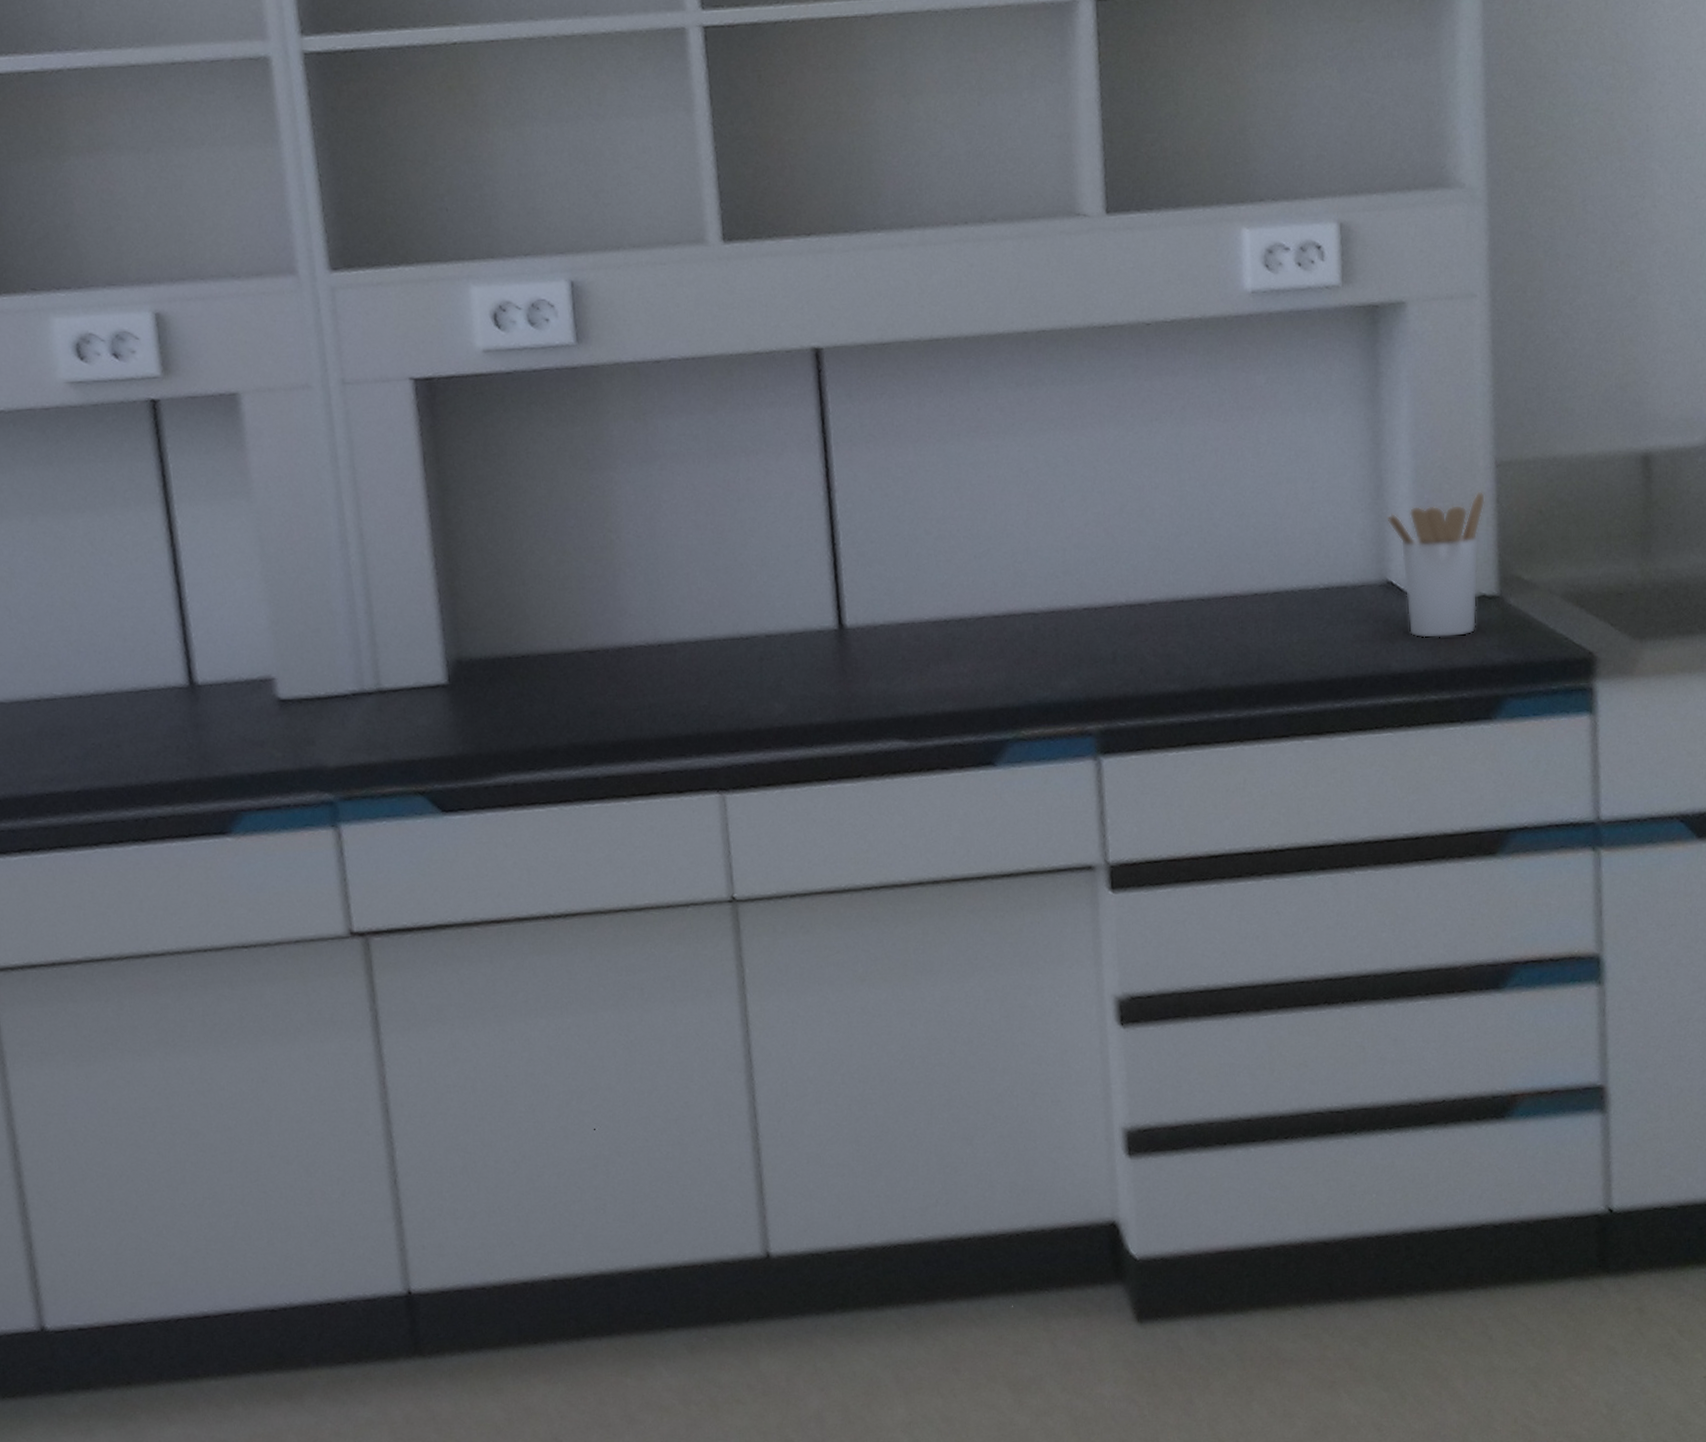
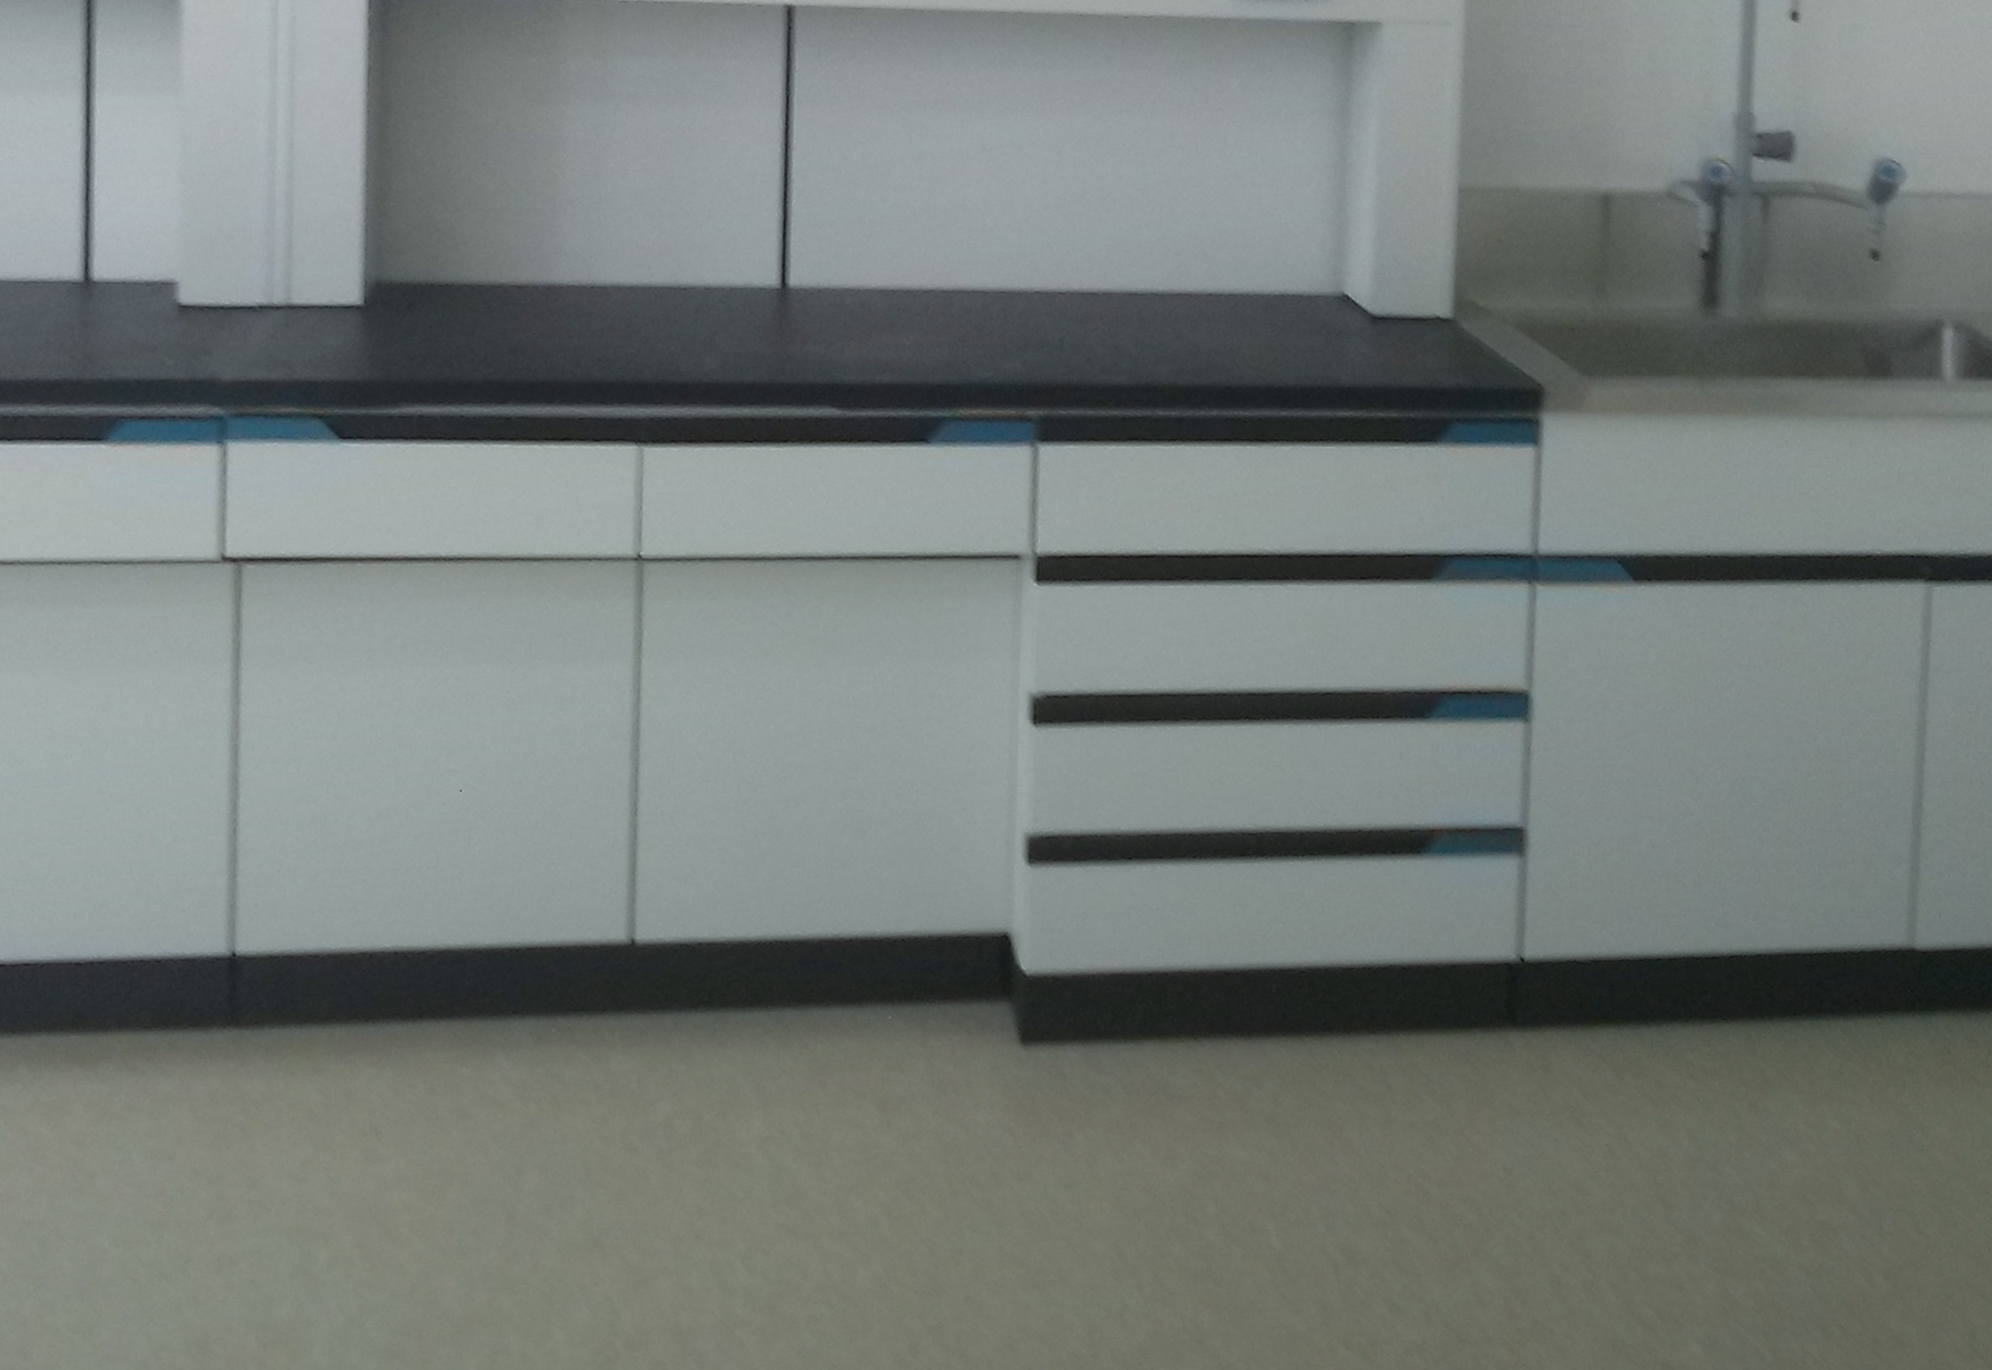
utensil holder: present [1387,491,1486,639] -> none [1347,214,1447,357]

